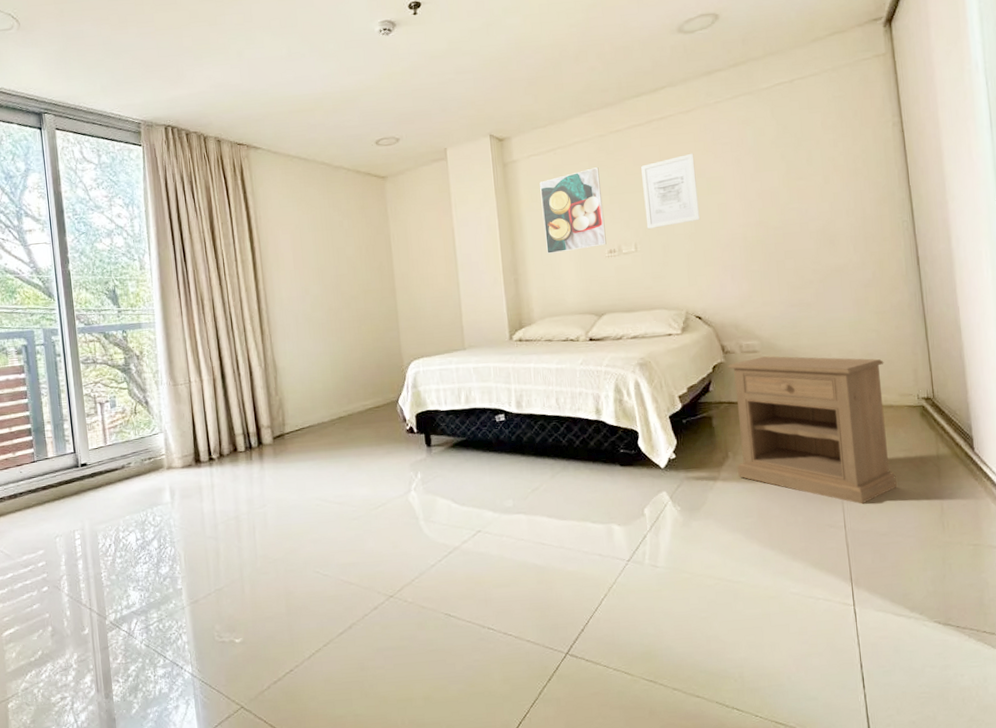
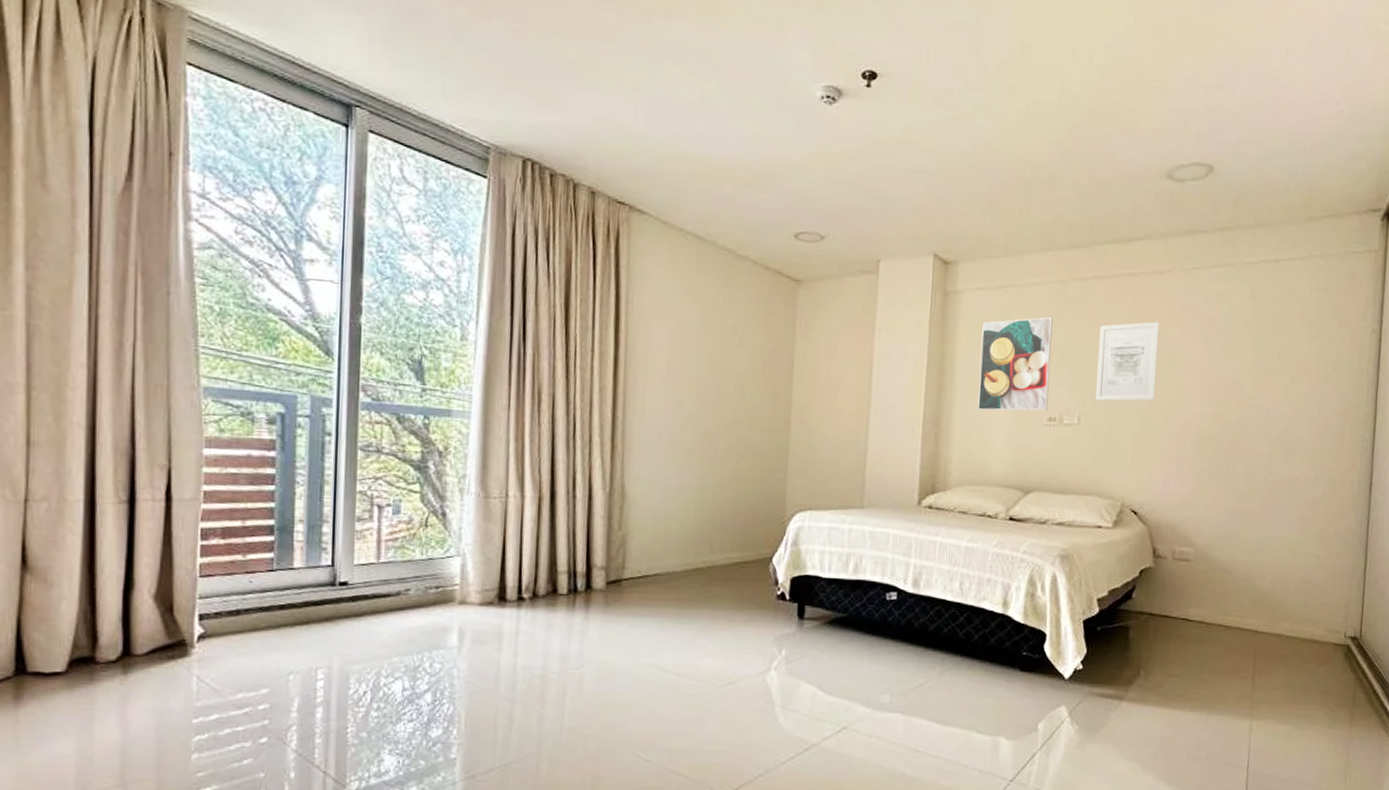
nightstand: present [728,356,897,504] -> none [1147,567,1318,745]

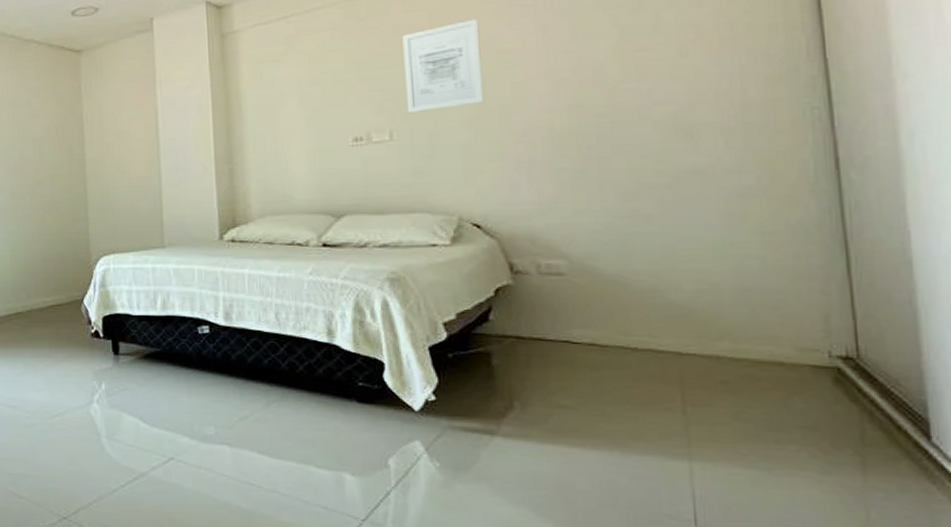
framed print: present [978,317,1053,411] -> none [266,38,351,142]

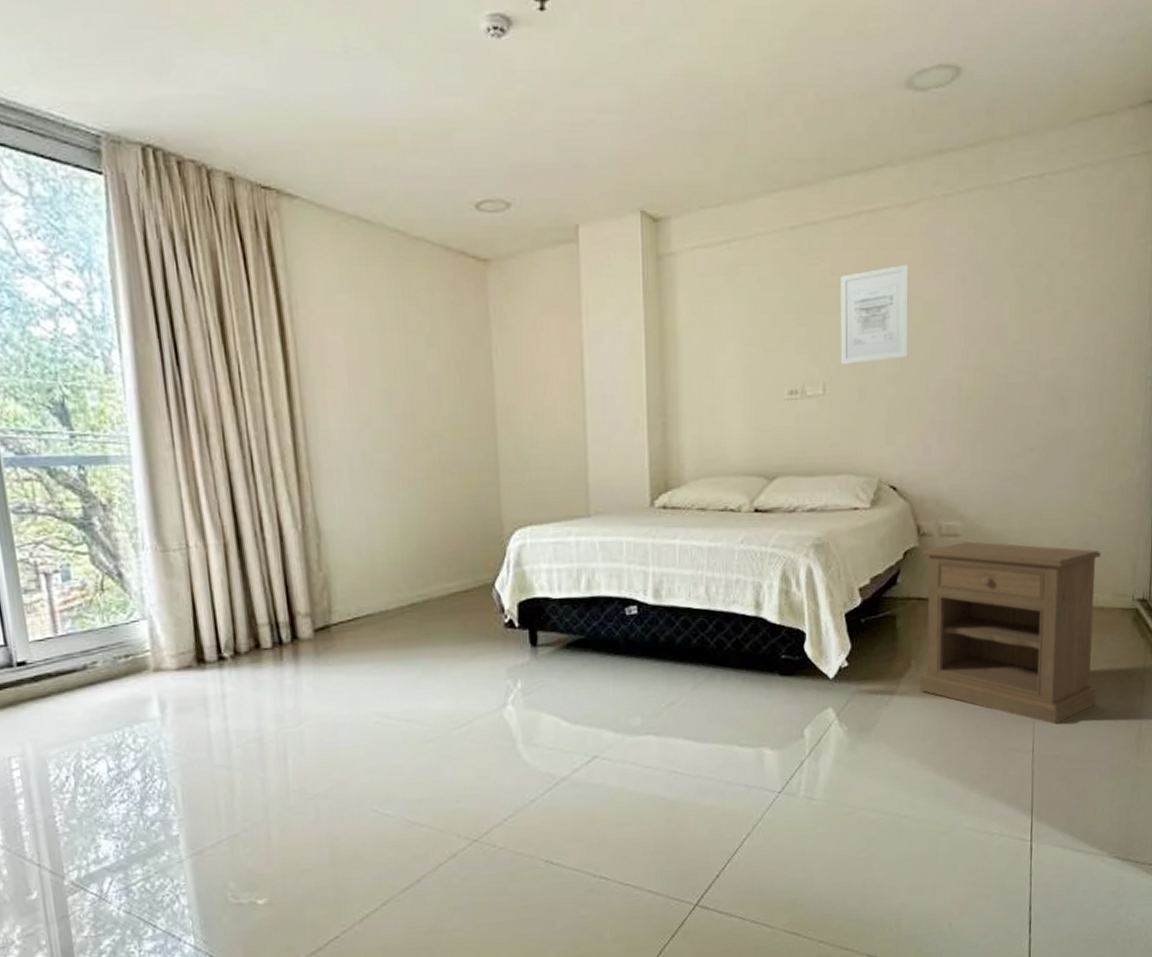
nightstand: none [518,281,787,494] -> present [920,541,1102,725]

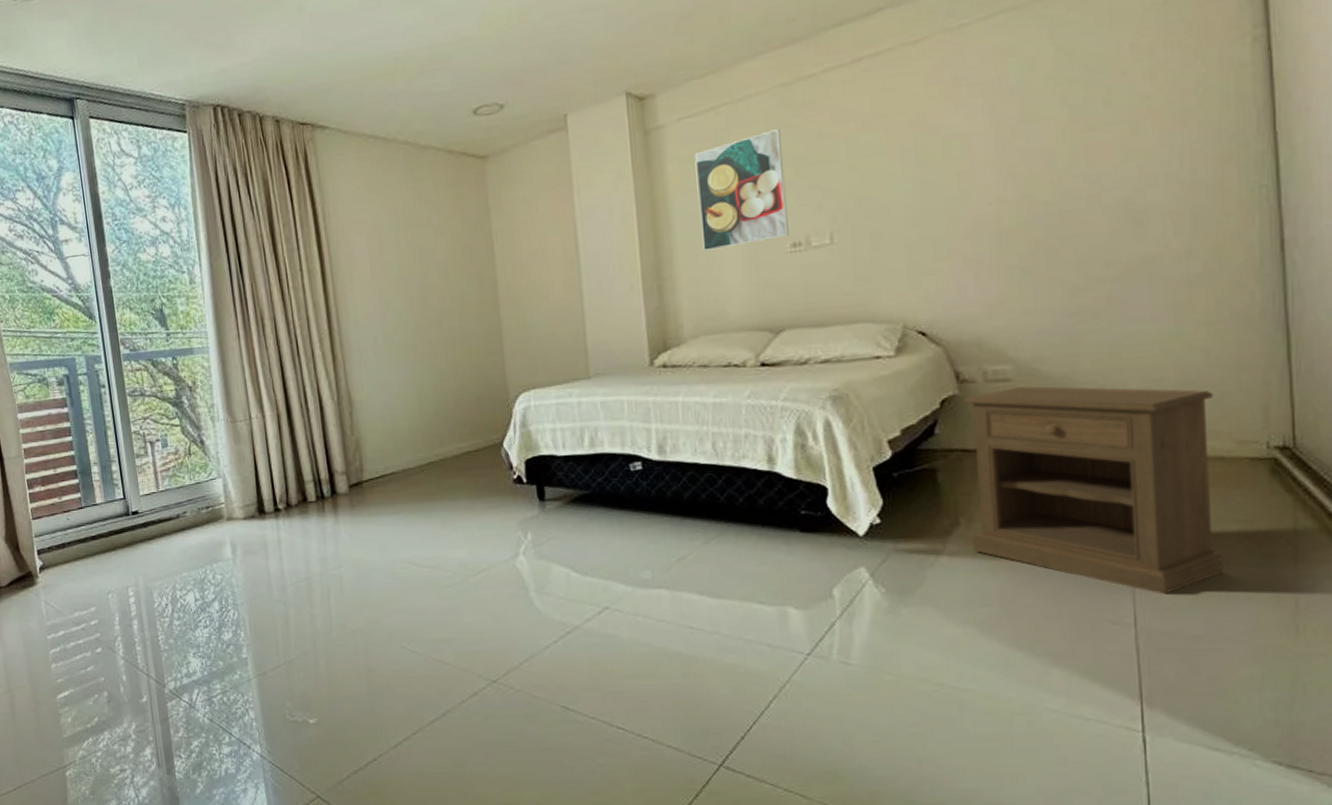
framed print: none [705,273,787,391] -> present [694,129,789,252]
wall art: present [840,264,910,365] -> none [843,101,929,212]

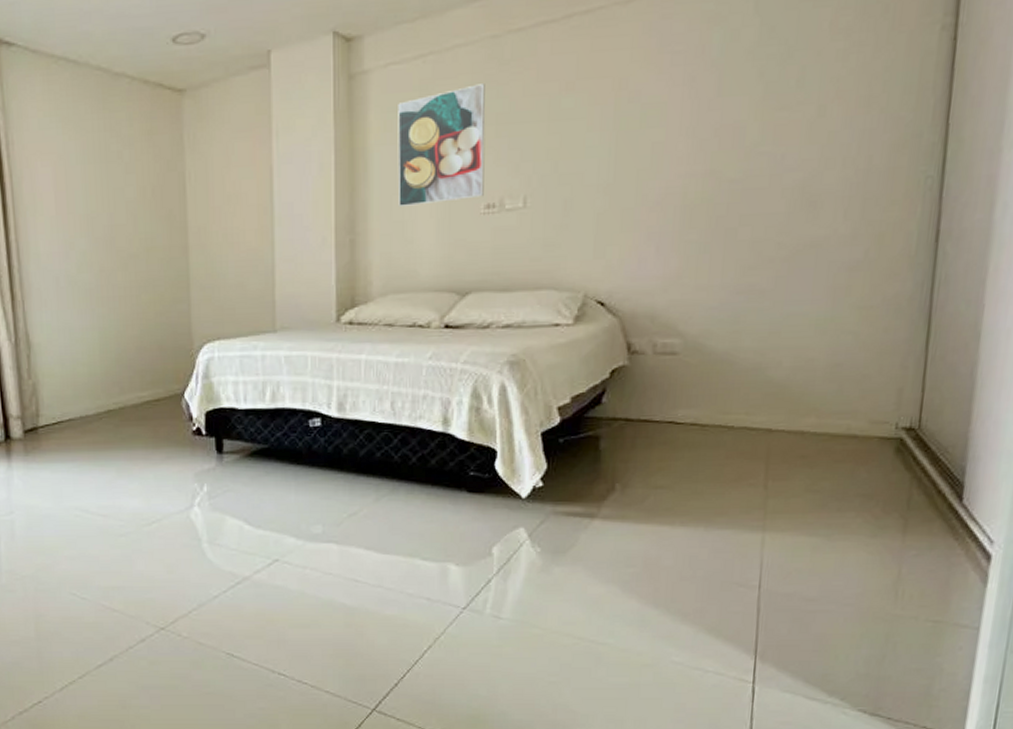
nightstand: present [964,386,1223,595] -> none [625,360,857,561]

